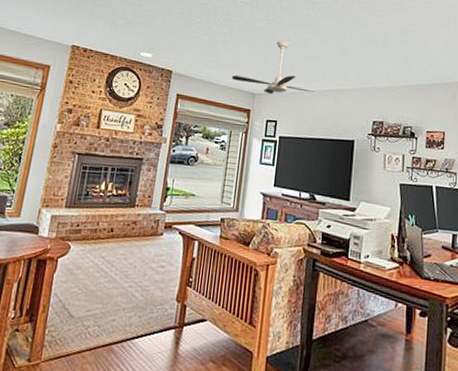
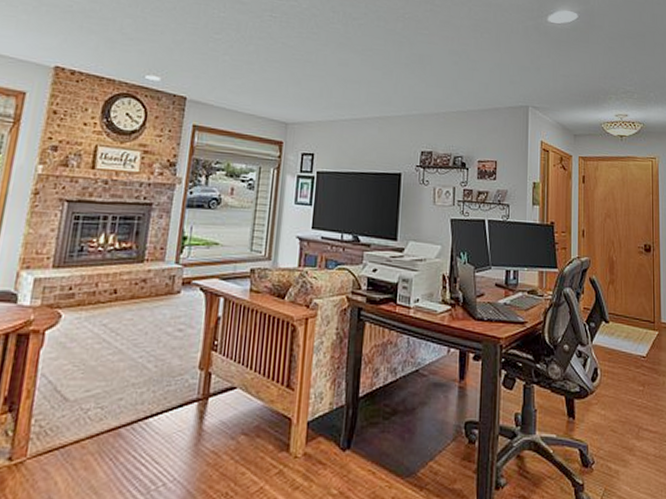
ceiling fan: present [232,40,315,95] -> none [260,61,356,124]

